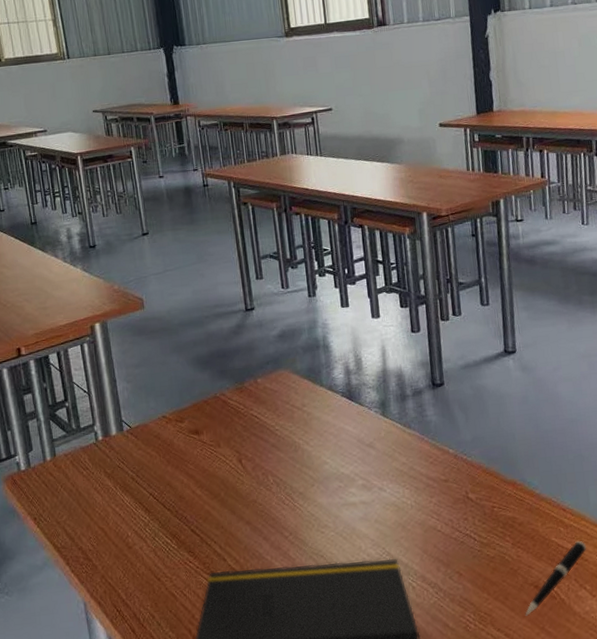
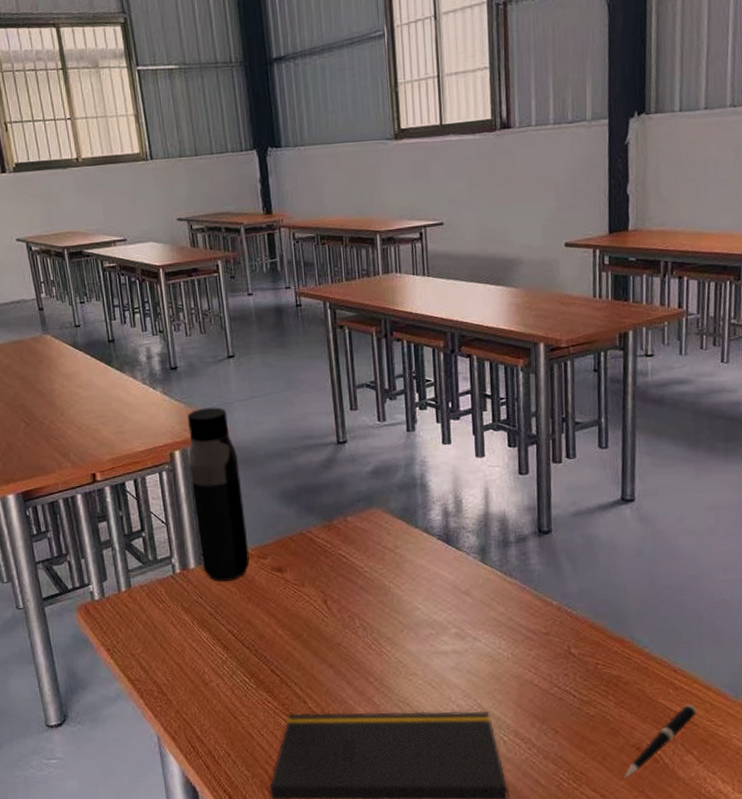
water bottle: none [105,281,168,446] -> present [187,407,250,581]

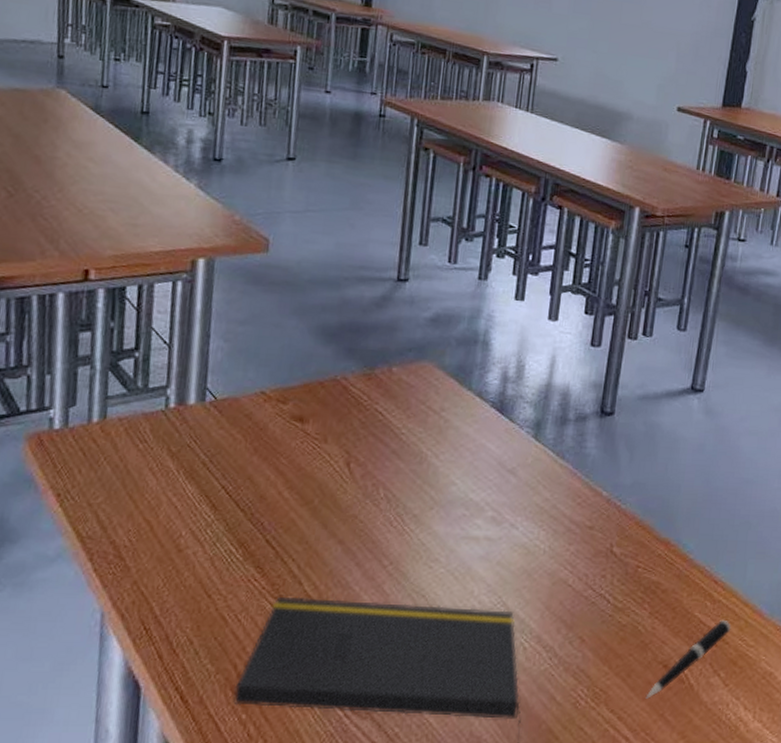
water bottle: present [187,407,250,581] -> none [204,213,276,426]

